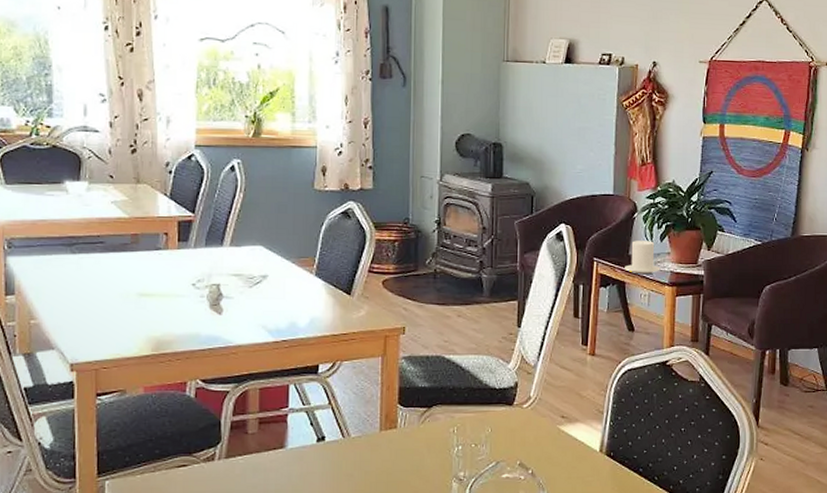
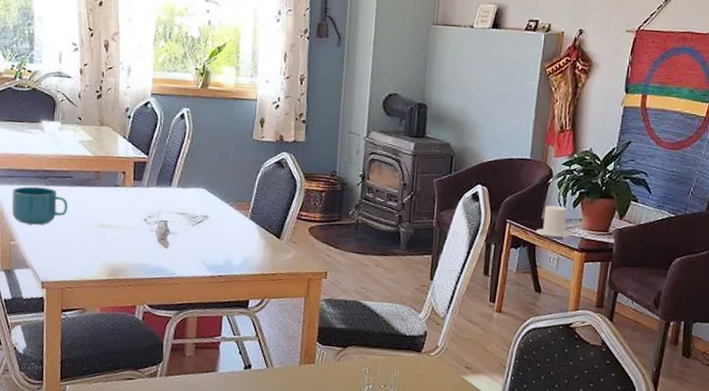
cup: none [30,256,100,299] -> present [11,186,68,225]

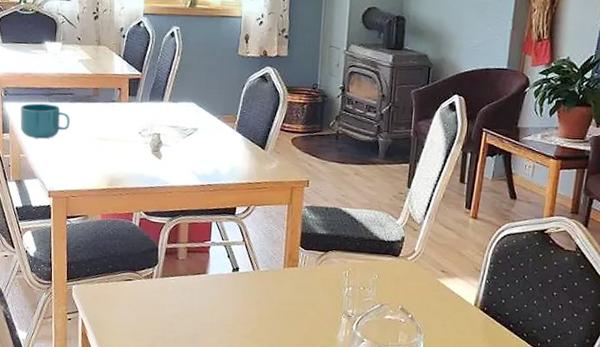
candle: present [536,205,571,239] -> none [512,114,547,147]

